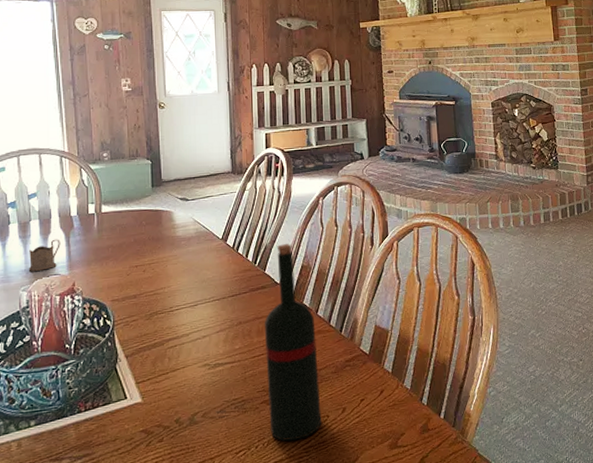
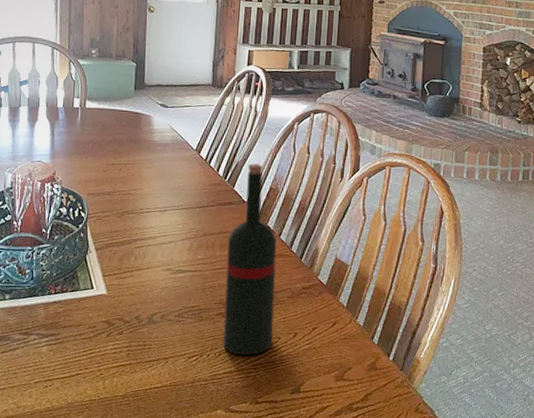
tea glass holder: present [28,239,61,271] -> none [15,127,46,156]

